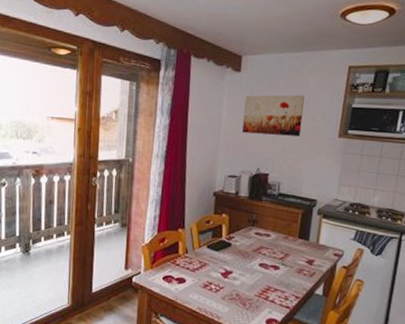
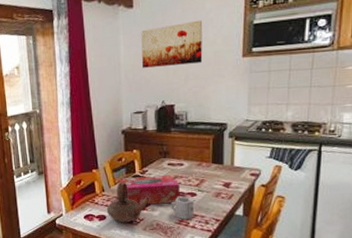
teapot: none [187,245,233,289] -> present [106,181,150,223]
tissue box: none [203,241,264,275] -> present [118,175,180,205]
cup: none [253,268,276,293] -> present [171,196,194,220]

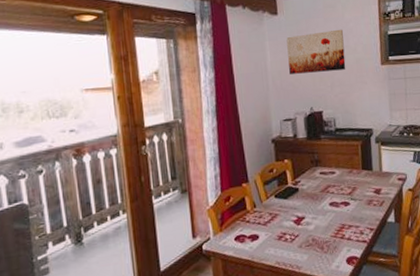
teapot: present [106,181,150,223] -> none [259,194,304,242]
tissue box: present [118,175,180,205] -> none [270,185,334,220]
cup: present [171,196,194,220] -> none [325,206,349,232]

